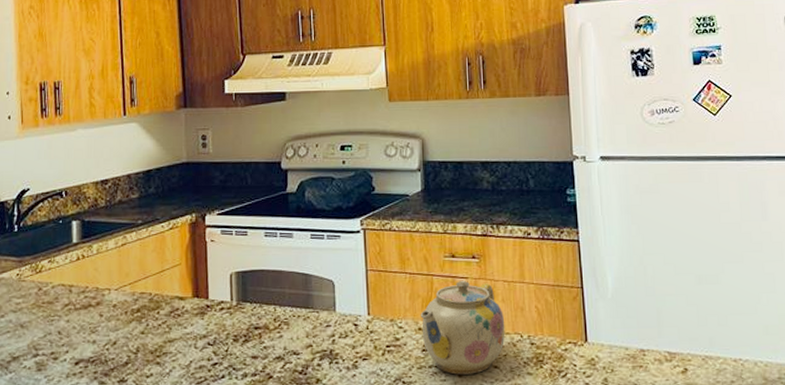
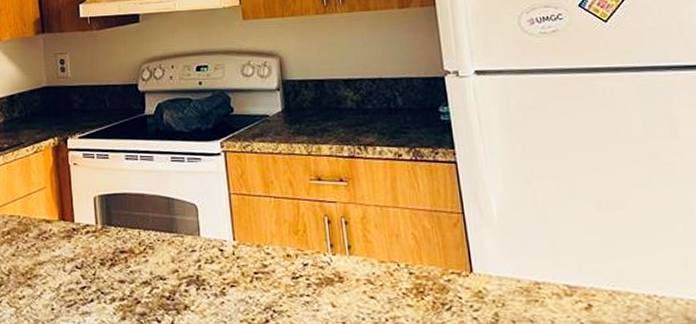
teapot: present [420,280,506,375] -> none [287,204,381,305]

